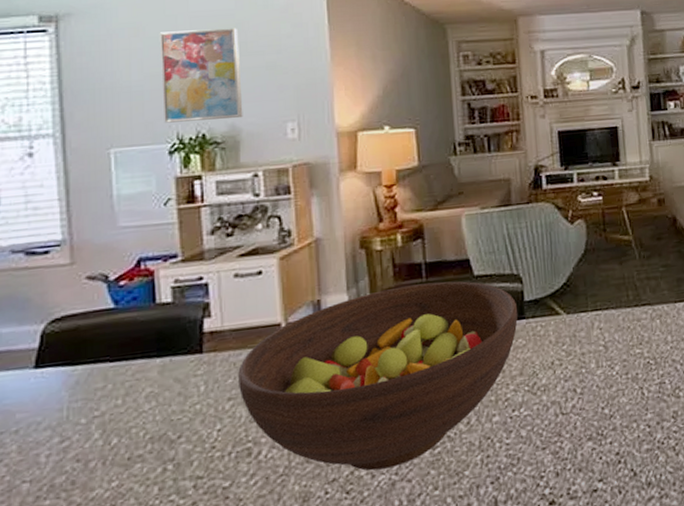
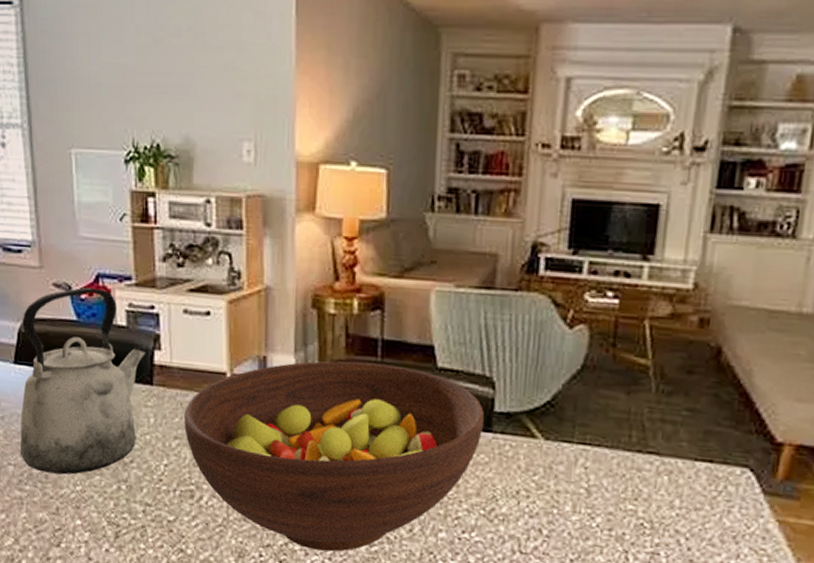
kettle: none [38,272,194,480] -> present [19,287,146,475]
wall art: present [159,28,243,123] -> none [116,13,198,130]

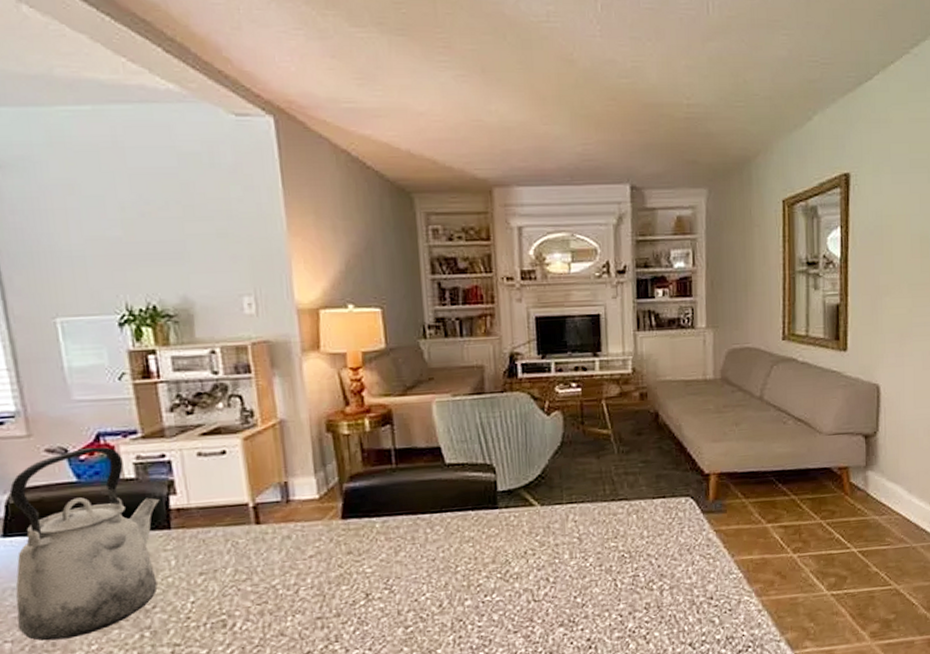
fruit bowl: present [184,361,485,552] -> none [208,468,491,646]

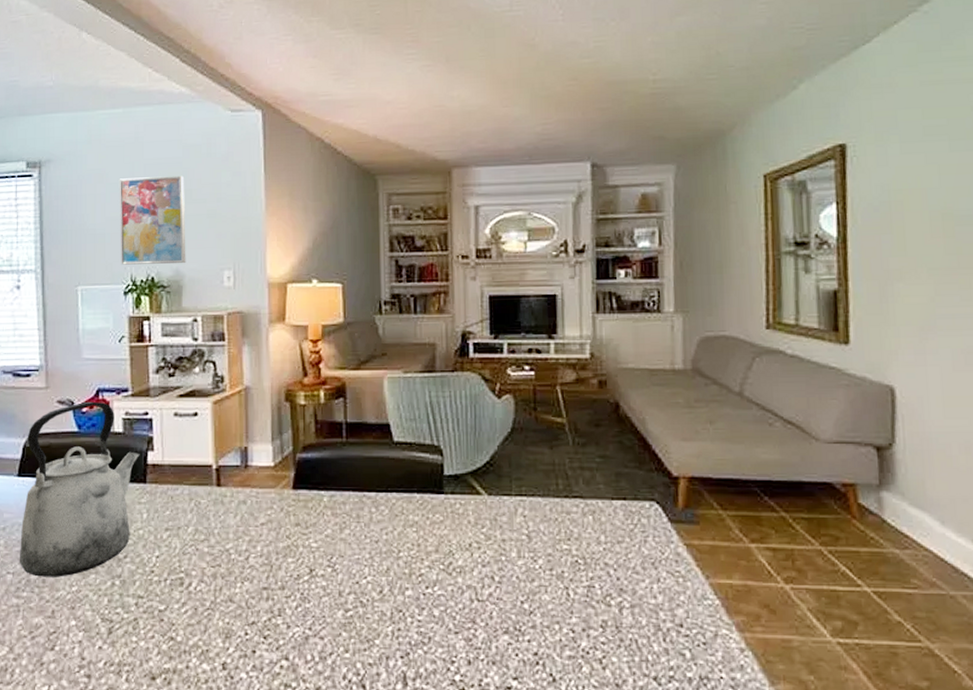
wall art: none [96,188,195,292] -> present [119,175,186,265]

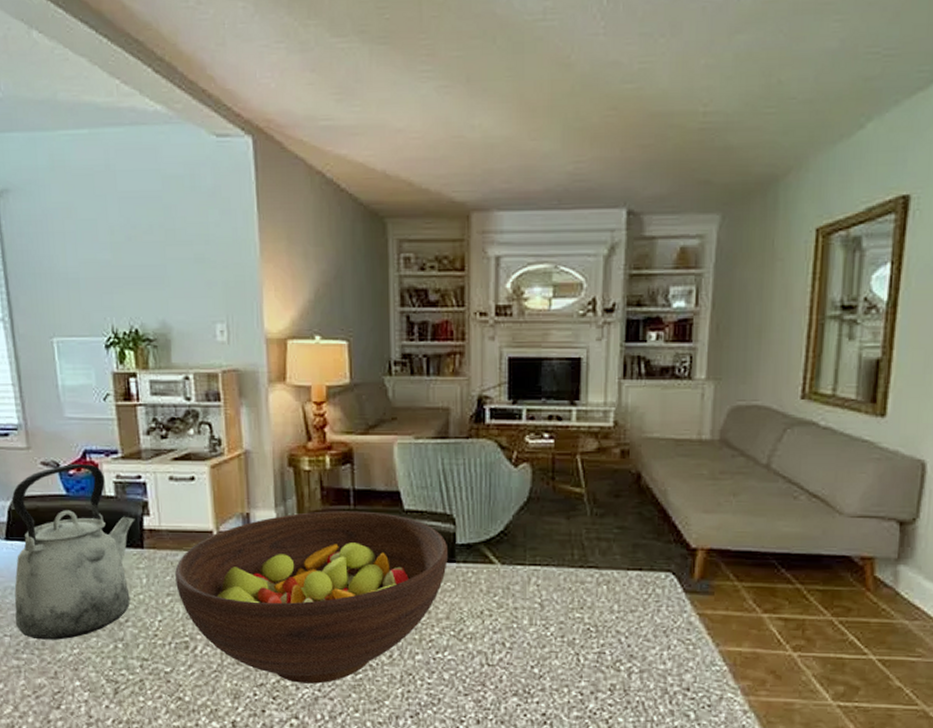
wall art: present [119,175,186,265] -> none [90,212,173,315]
fruit bowl: none [175,444,437,622] -> present [175,511,449,684]

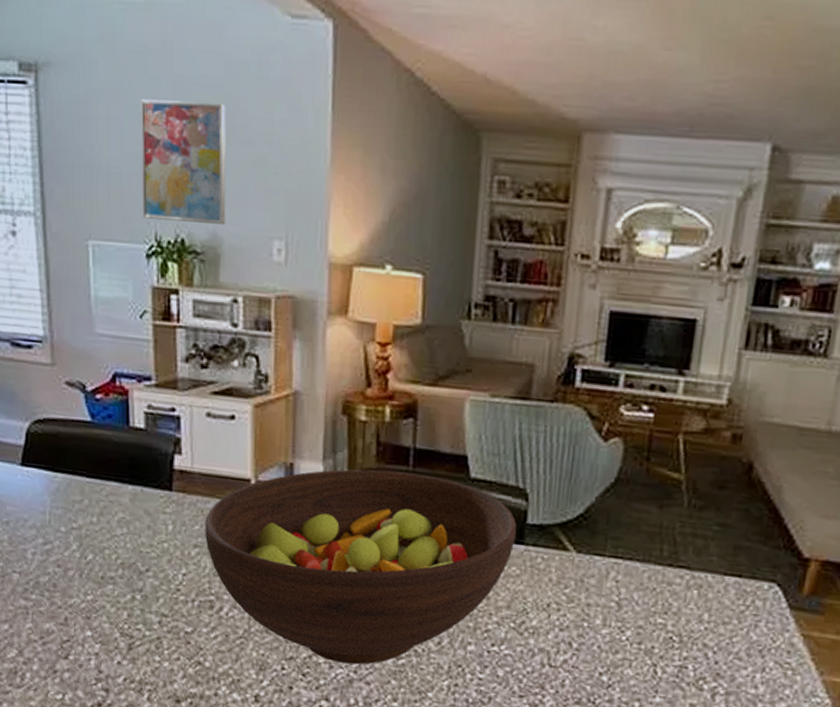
kettle: present [11,463,135,640] -> none [25,386,165,584]
wall art: none [90,212,173,315] -> present [140,99,226,226]

